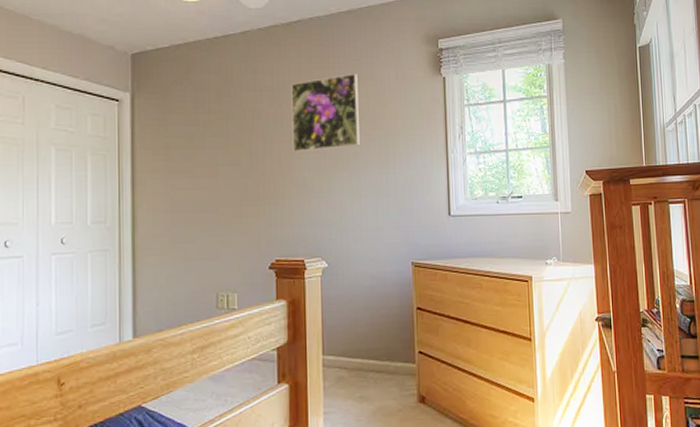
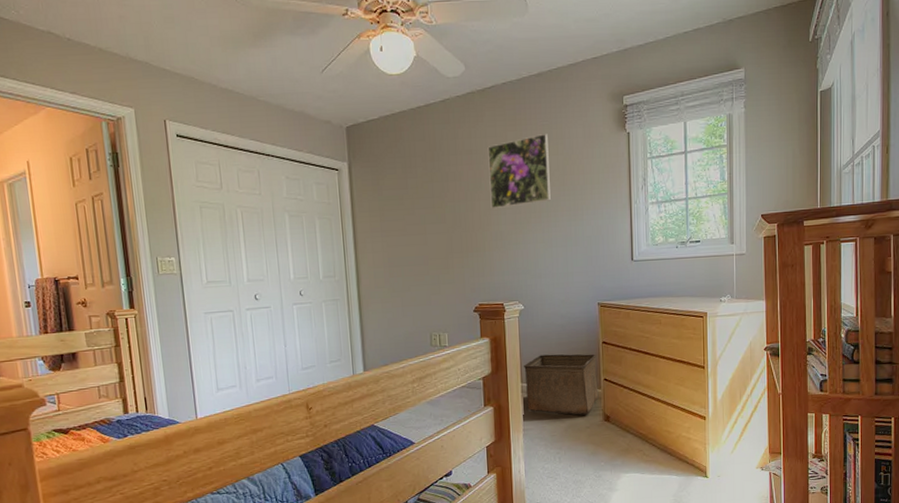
storage bin: none [325,321,413,395] -> present [523,354,599,415]

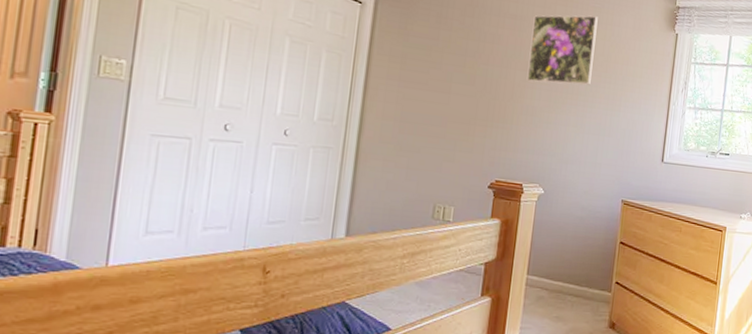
storage bin: present [523,354,599,415] -> none [529,246,612,319]

